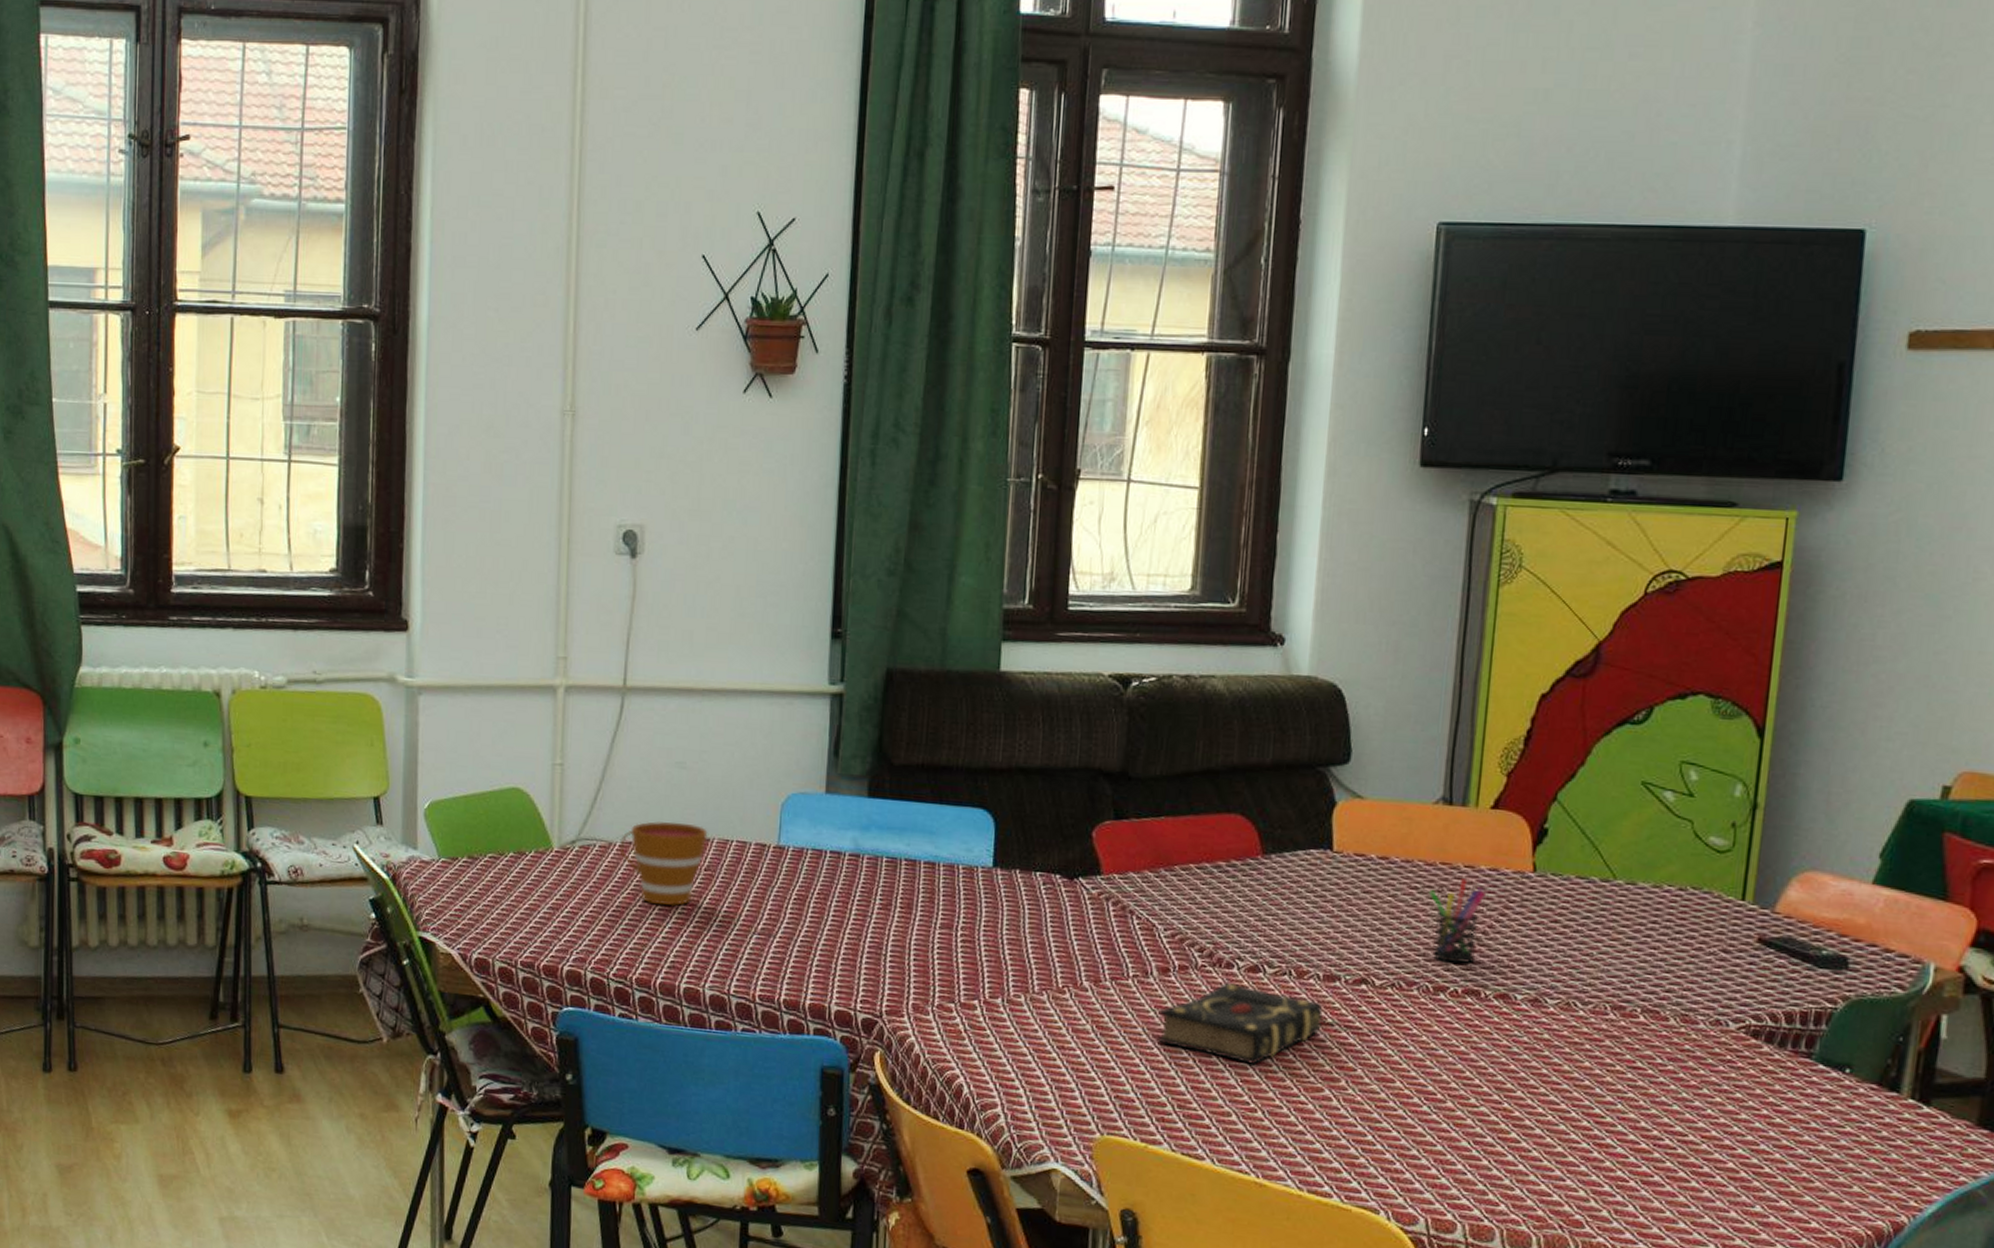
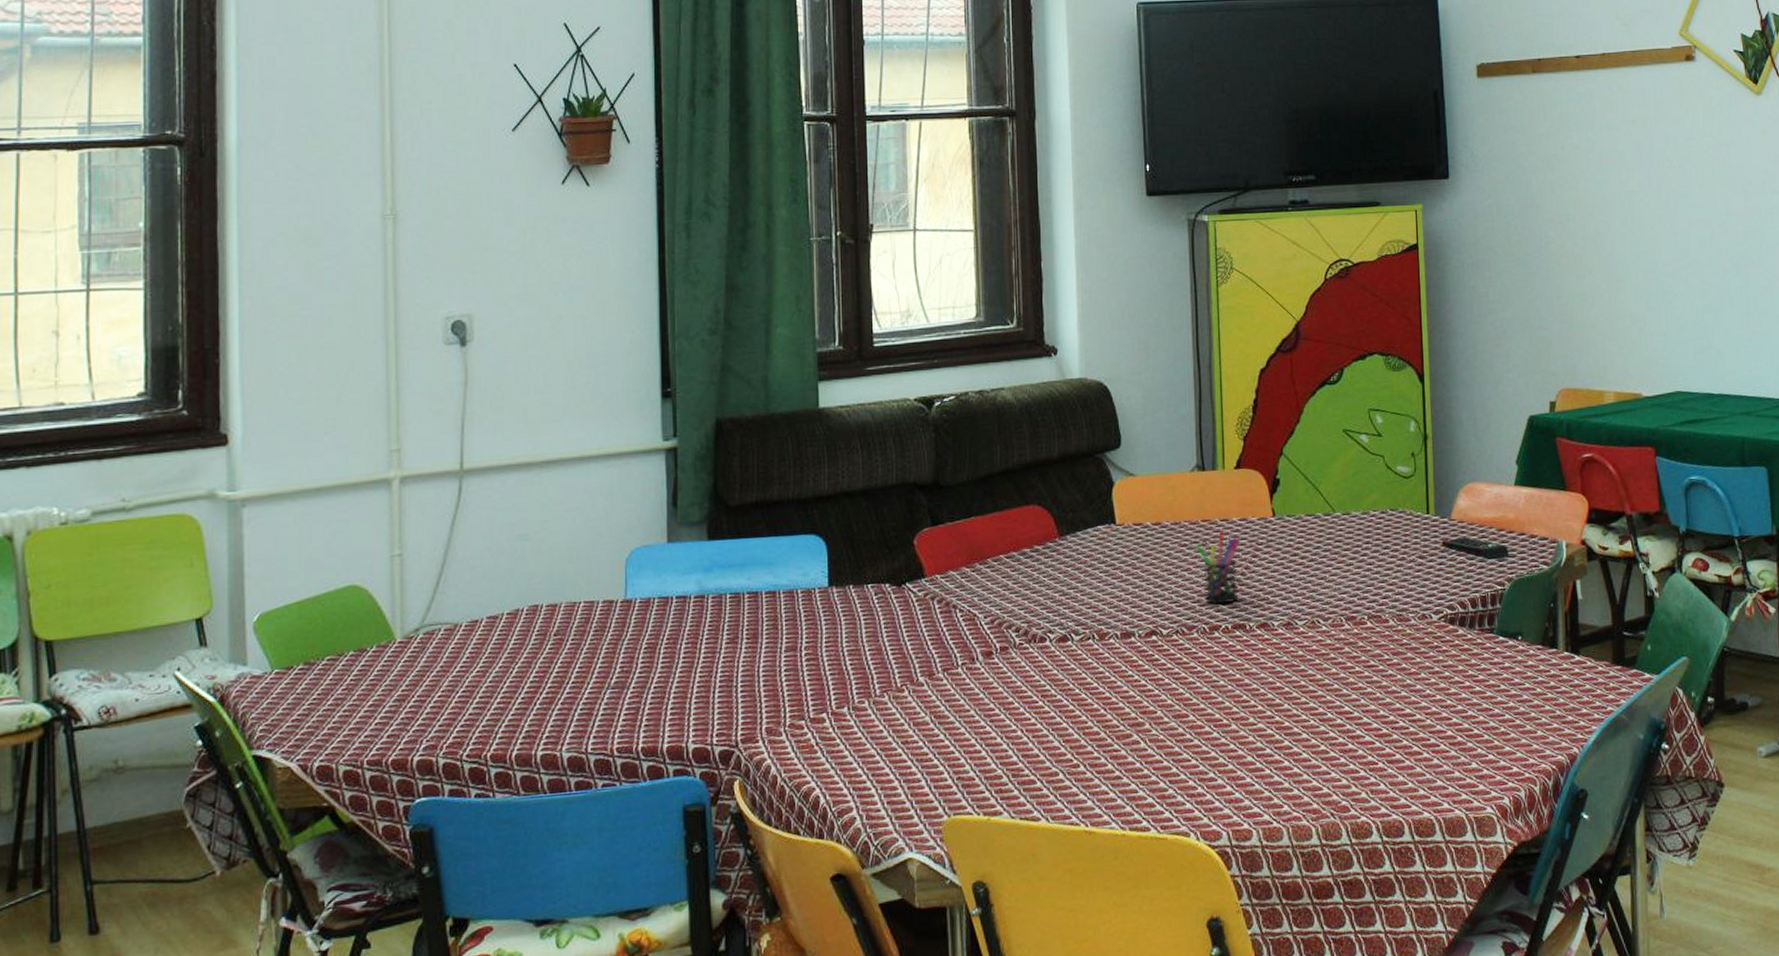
cup: present [619,821,708,907] -> none [466,593,555,677]
book: present [1156,982,1324,1065] -> none [987,654,1126,726]

